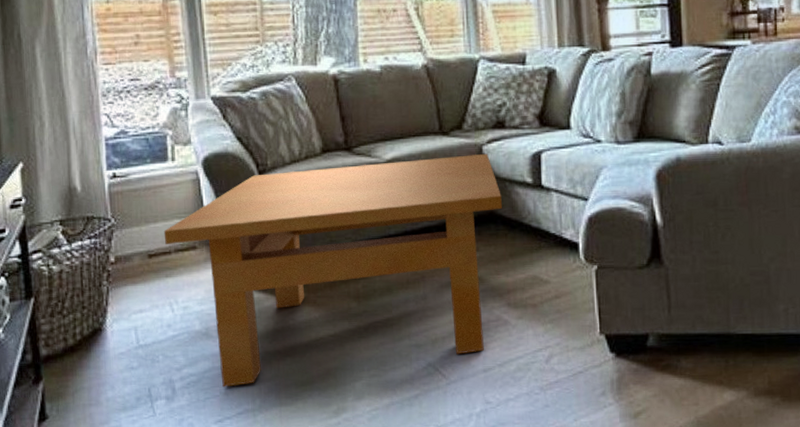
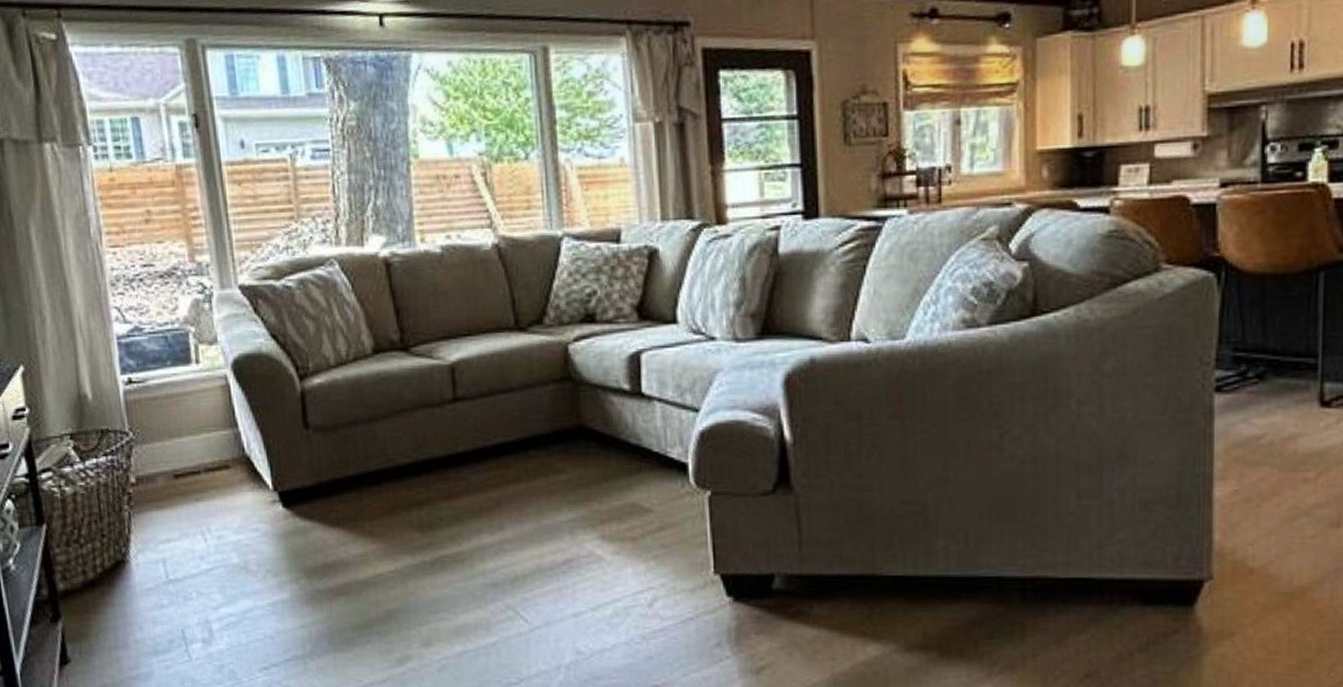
table: present [163,153,502,387] -> none [190,353,593,629]

